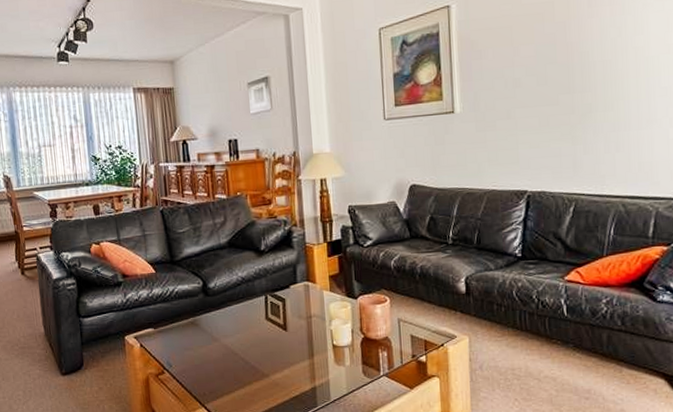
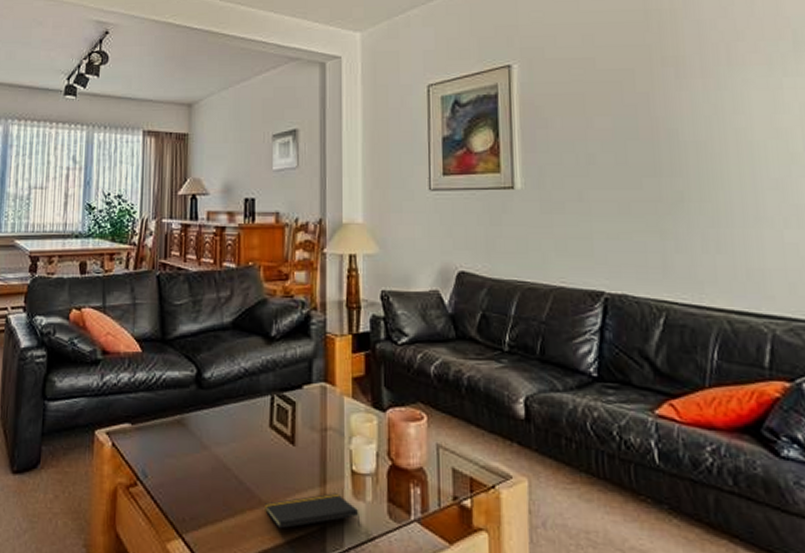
notepad: none [267,362,341,392] -> present [265,493,359,529]

